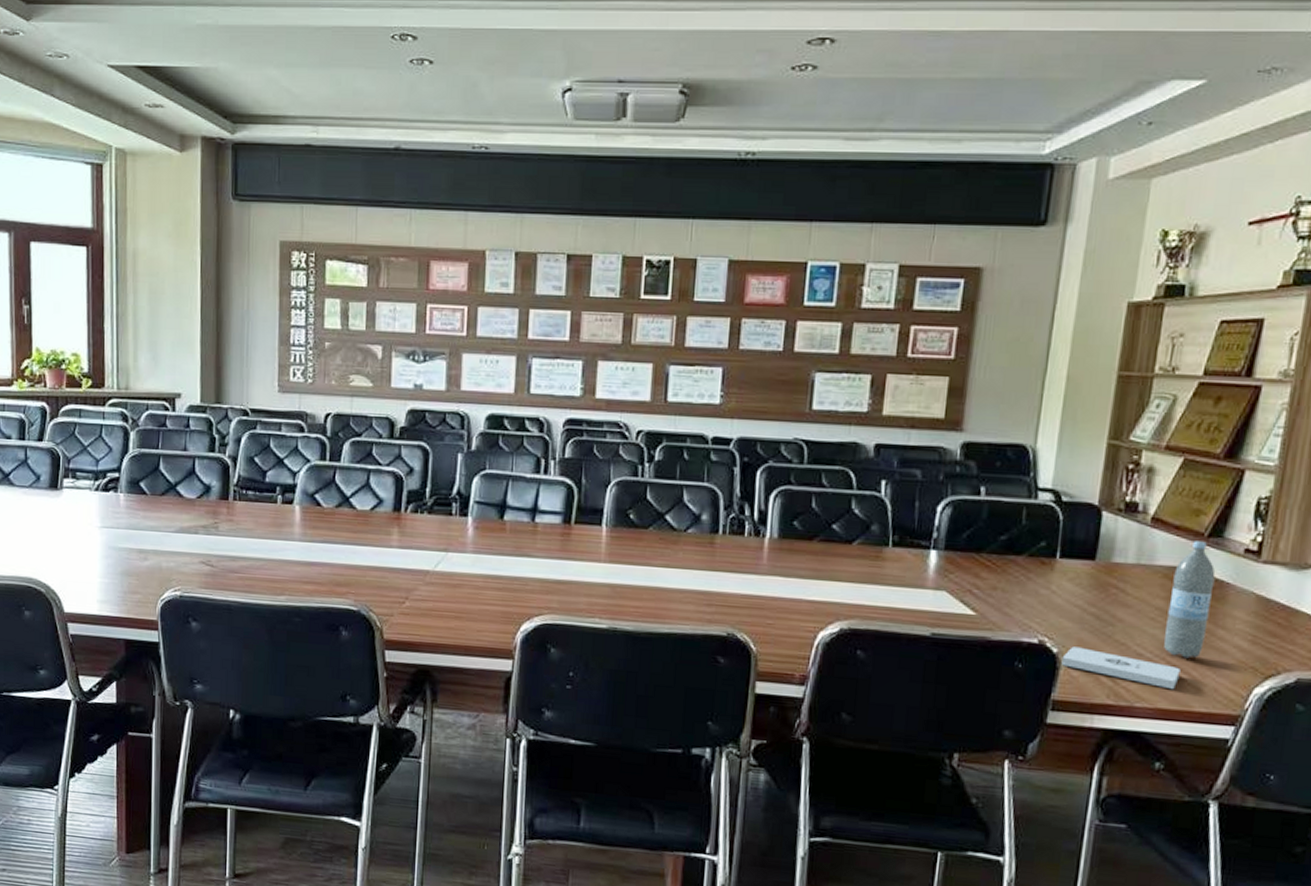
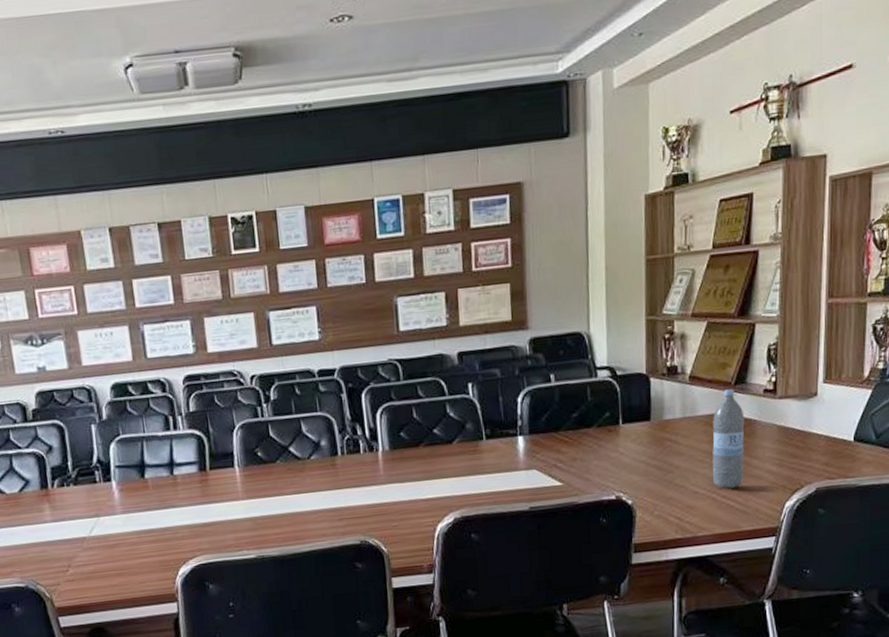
notepad: present [1061,646,1180,690] -> none [636,495,729,517]

